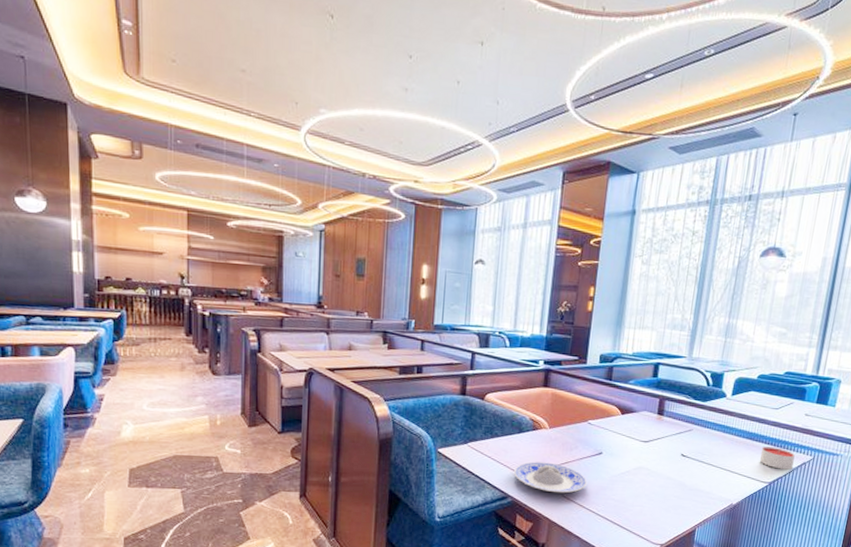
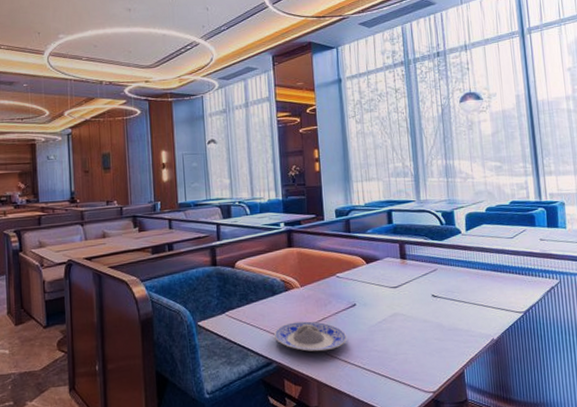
candle: present [759,447,795,470] -> none [507,275,543,297]

